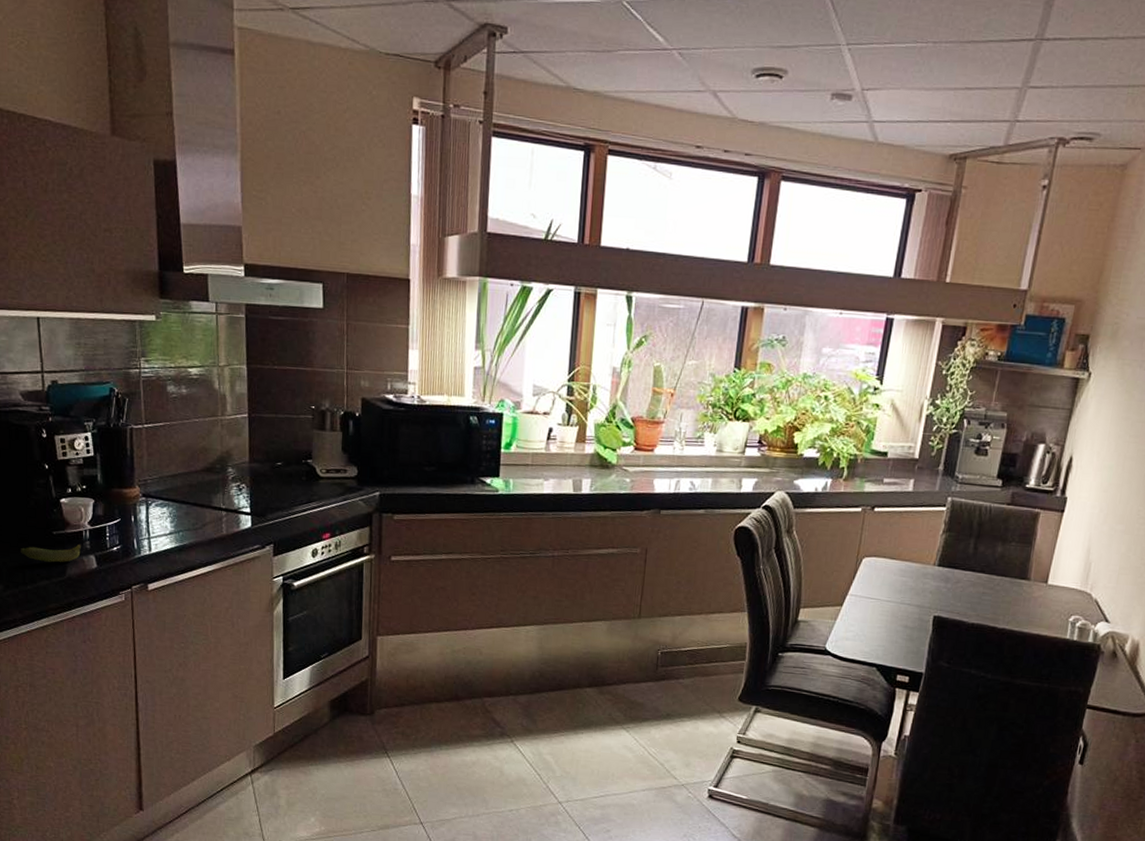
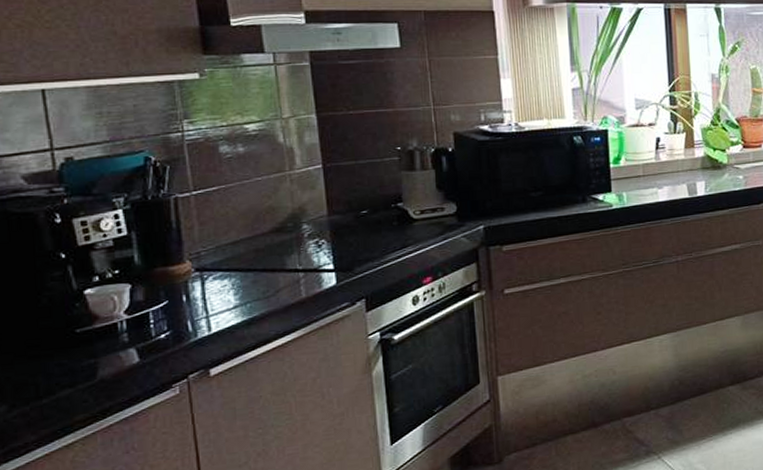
banana: present [19,543,82,563] -> none [29,338,117,368]

